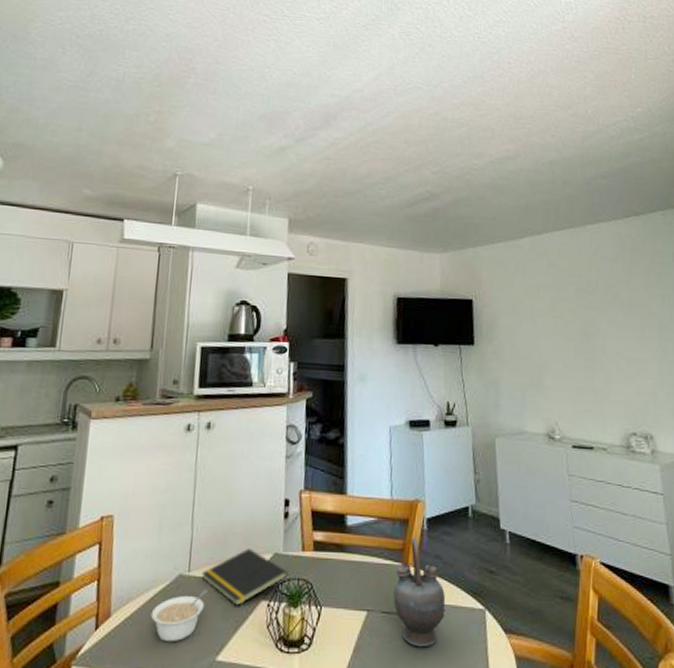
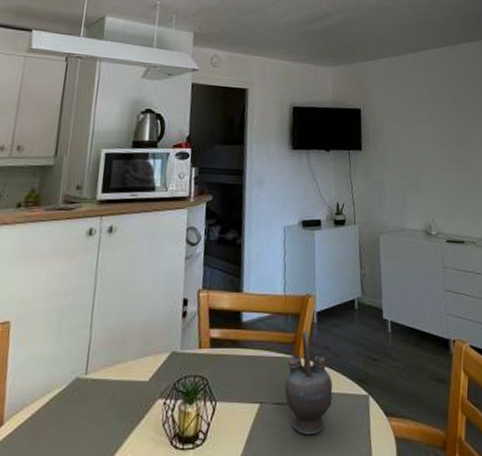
legume: present [150,589,208,643] -> none [45,391,104,447]
notepad: present [201,548,288,606] -> none [98,348,185,406]

